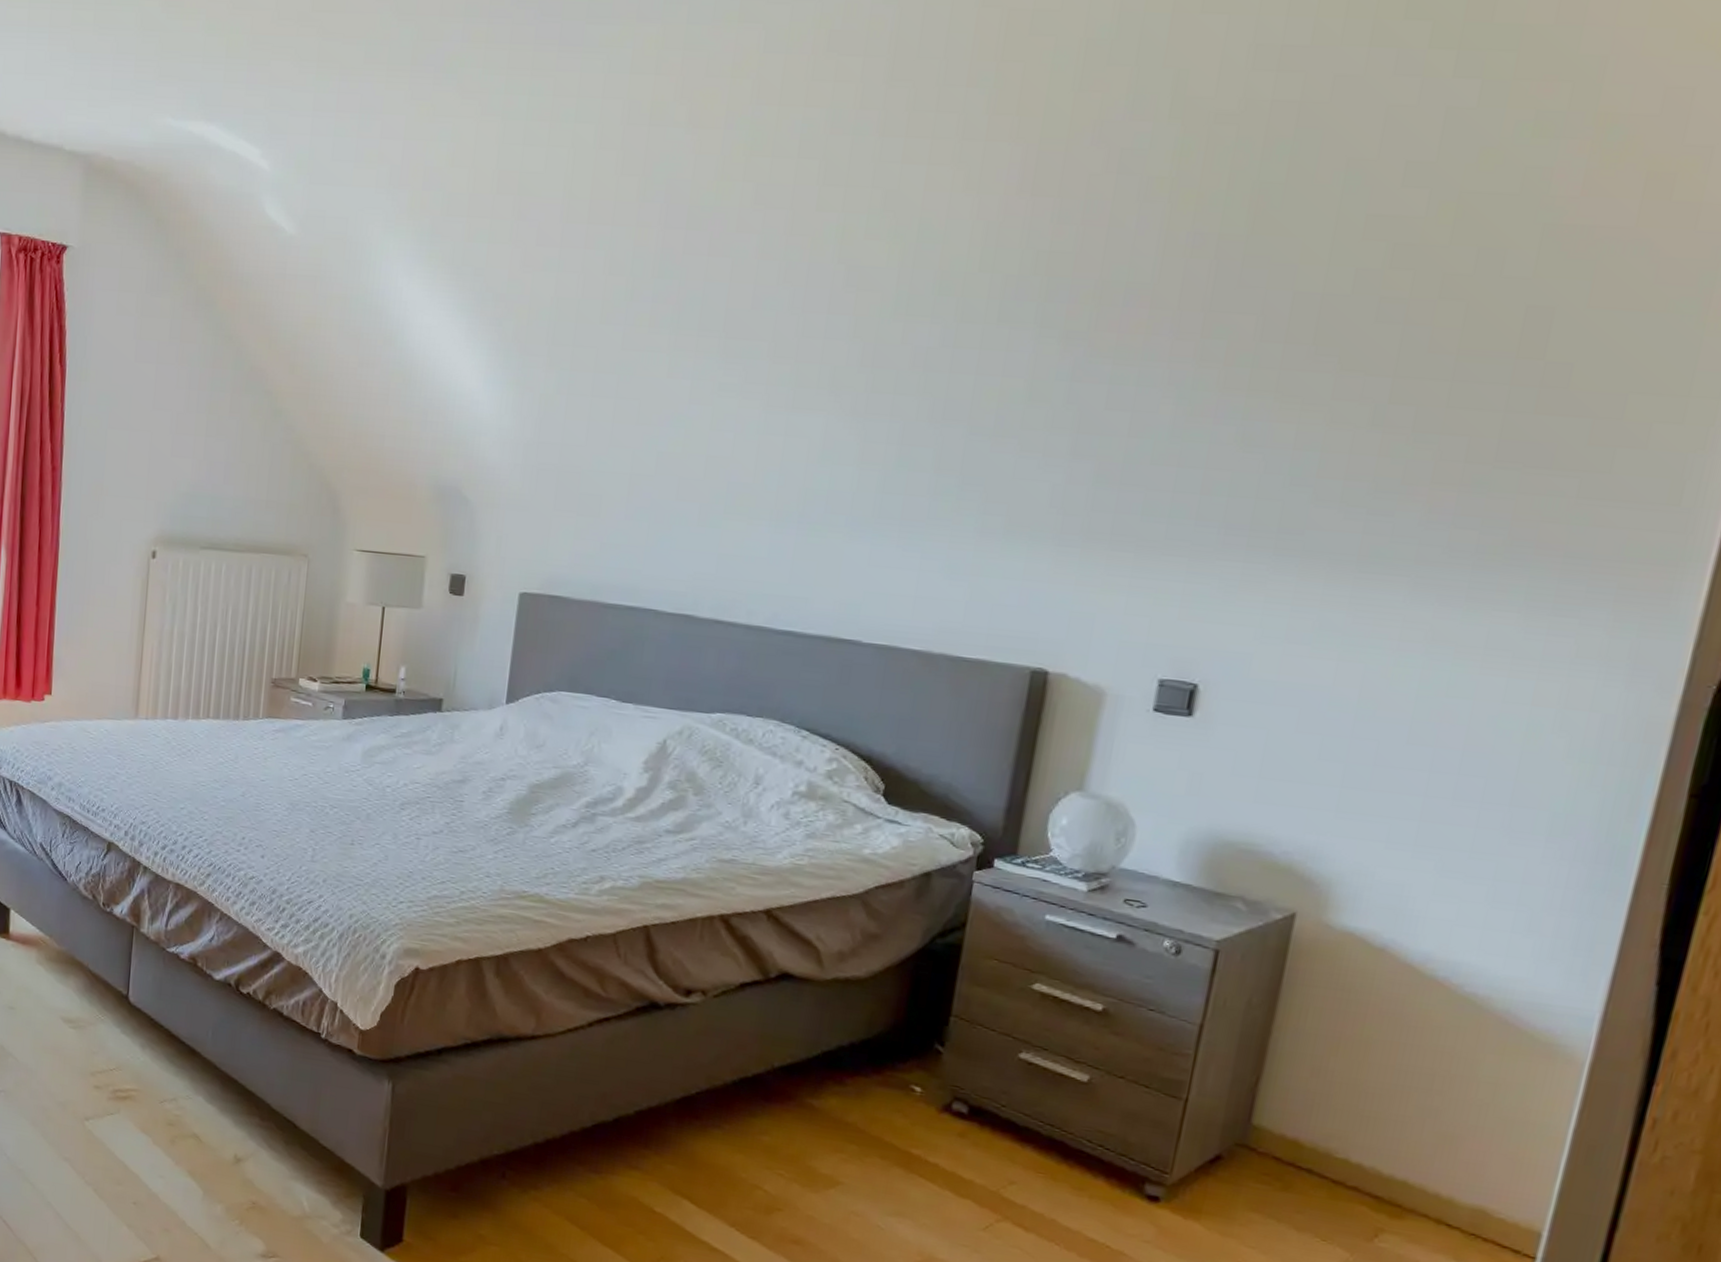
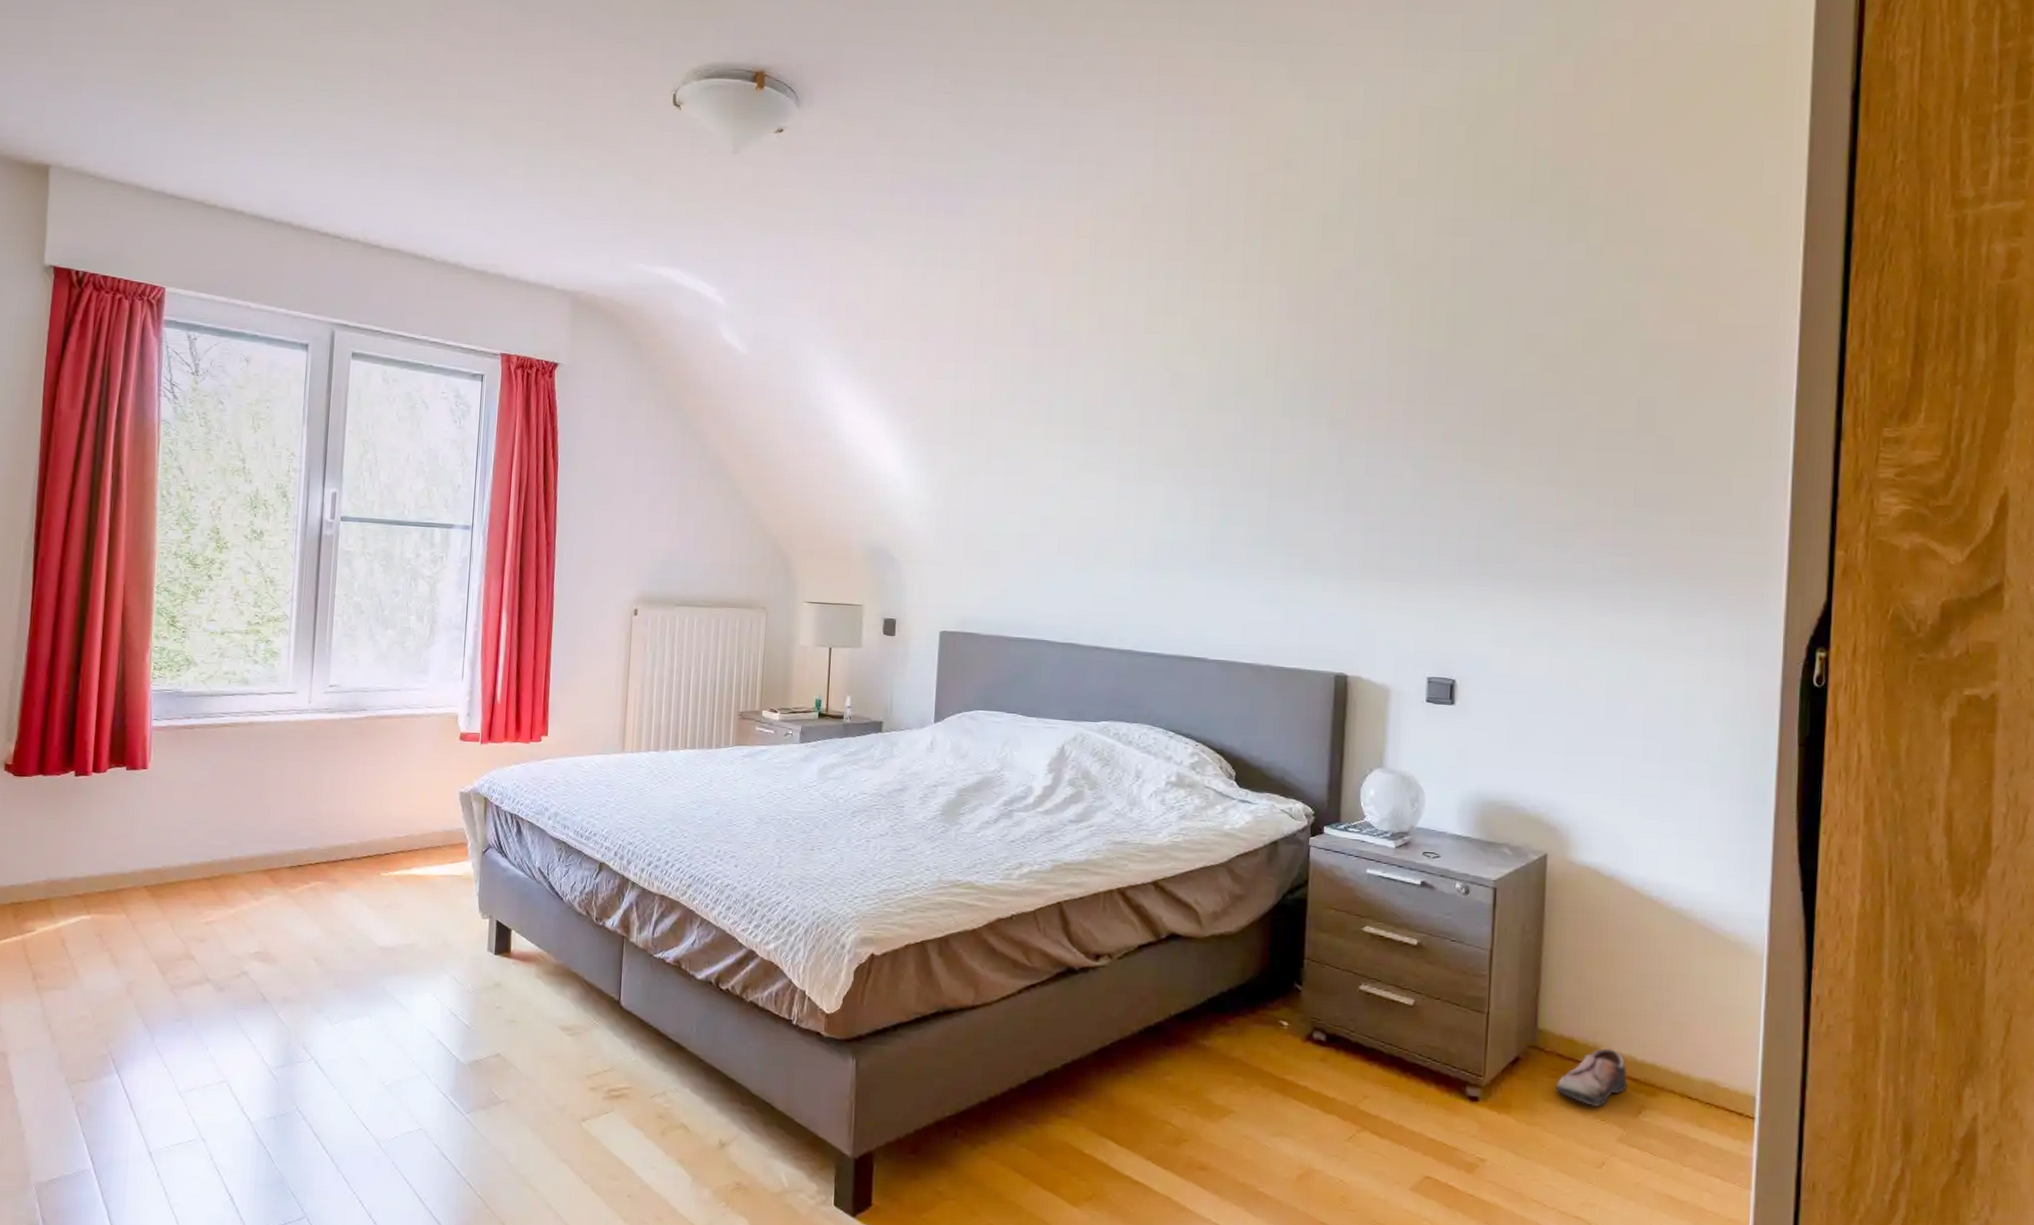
shoe: none [1265,1155,1367,1225] -> present [1555,1048,1628,1108]

